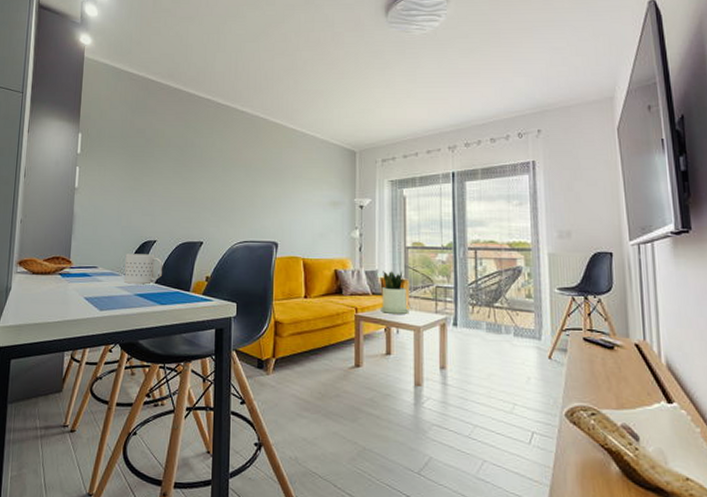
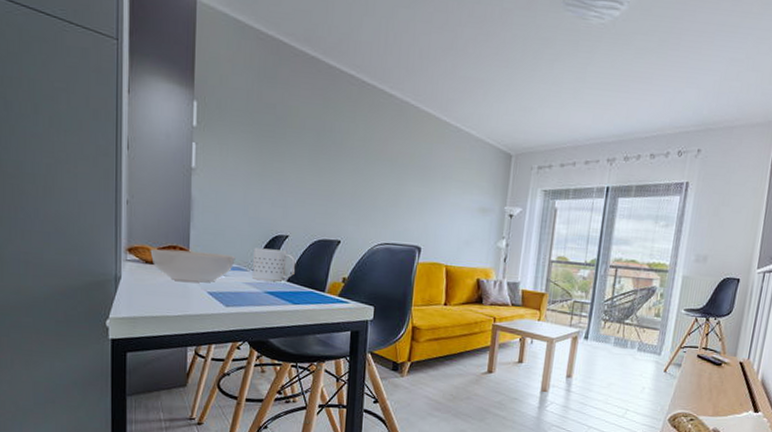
bowl: none [37,260,110,289] -> present [150,248,236,283]
planter: present [380,270,409,315] -> none [518,282,545,327]

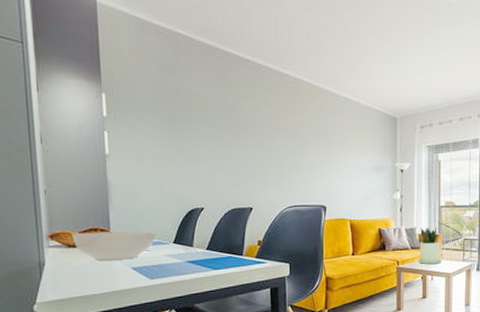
mug: present [251,247,296,282] -> none [172,222,214,252]
planter: none [518,282,545,327] -> present [418,227,442,265]

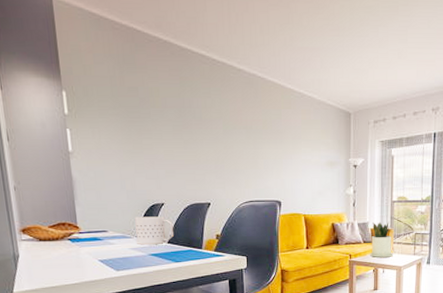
bowl: present [71,231,156,260] -> none [42,226,120,253]
mug: none [172,222,214,252] -> present [135,216,174,245]

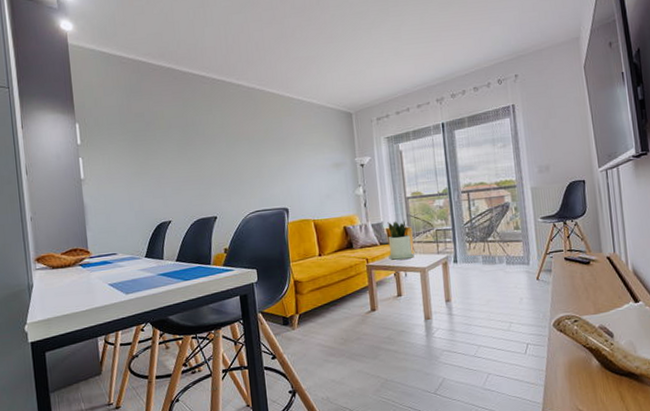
mug: present [135,216,174,245] -> none [143,234,182,266]

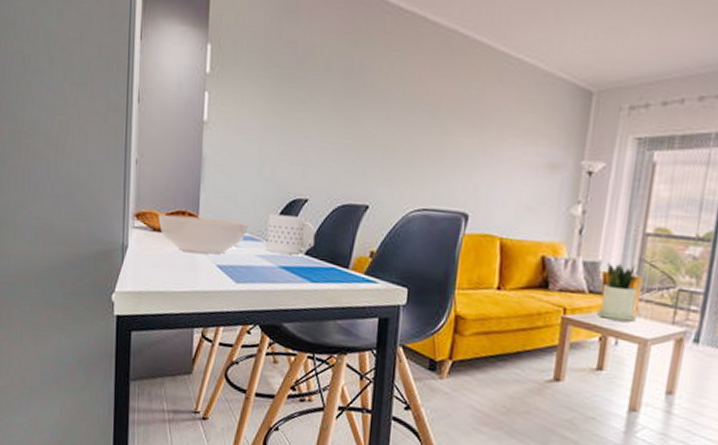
bowl: none [55,247,129,279] -> present [158,214,248,255]
mug: none [143,234,182,266] -> present [265,213,316,255]

